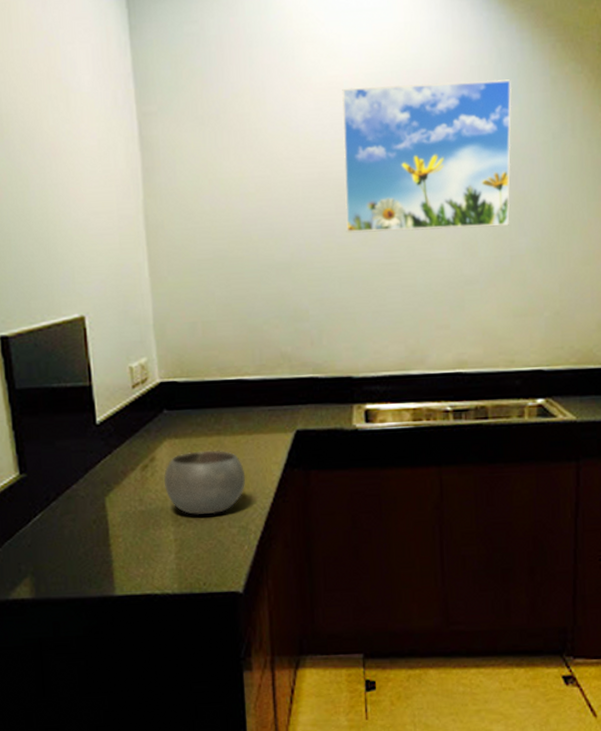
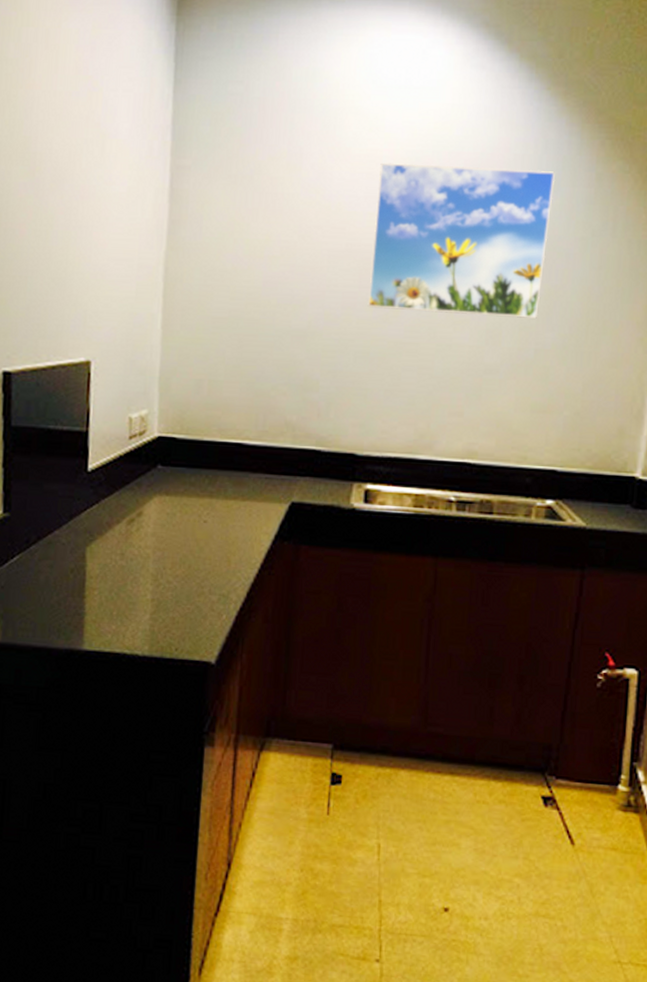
bowl: present [163,450,246,515] -> none [148,511,233,579]

